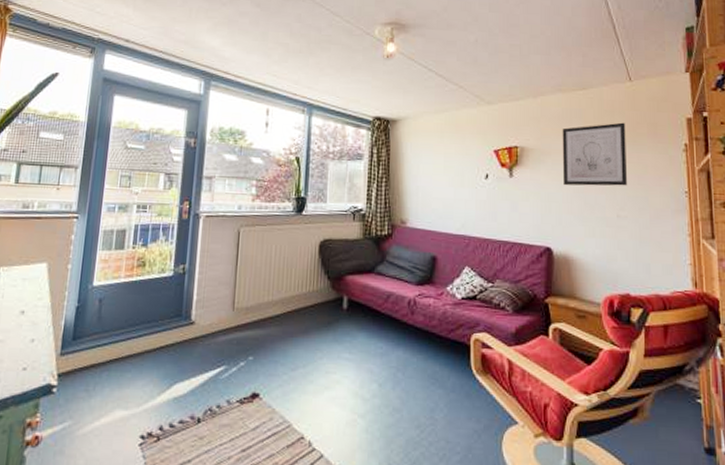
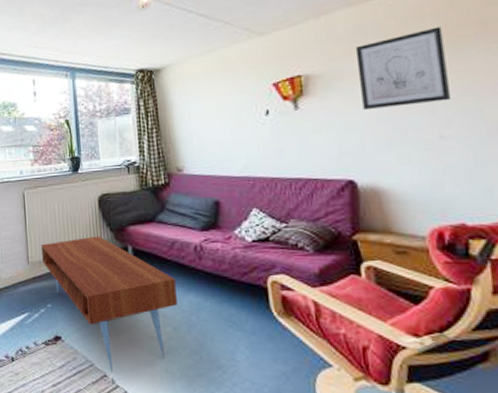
coffee table: none [250,283,386,435] -> present [41,236,177,373]

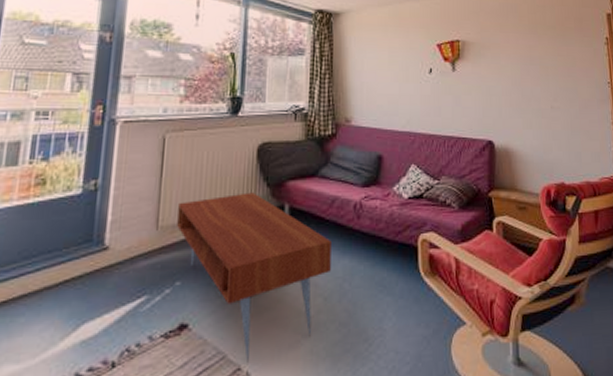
wall art: present [355,26,450,111] -> none [499,17,559,79]

